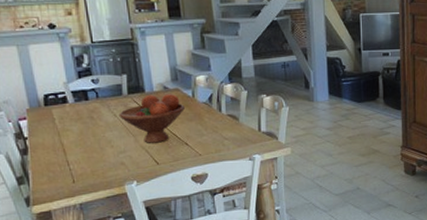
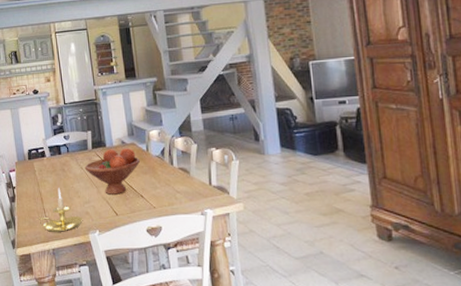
candle holder: none [57,137,116,186] -> present [36,188,82,232]

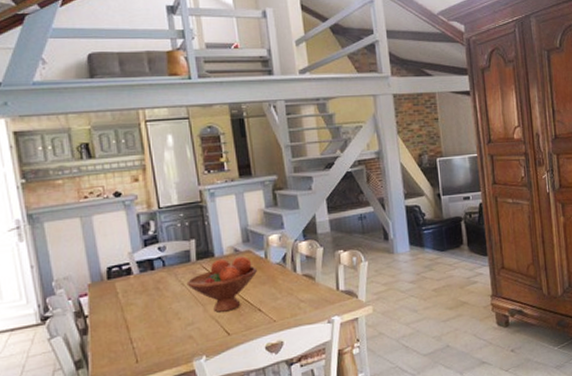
candle holder: present [36,188,82,232] -> none [118,311,184,366]

